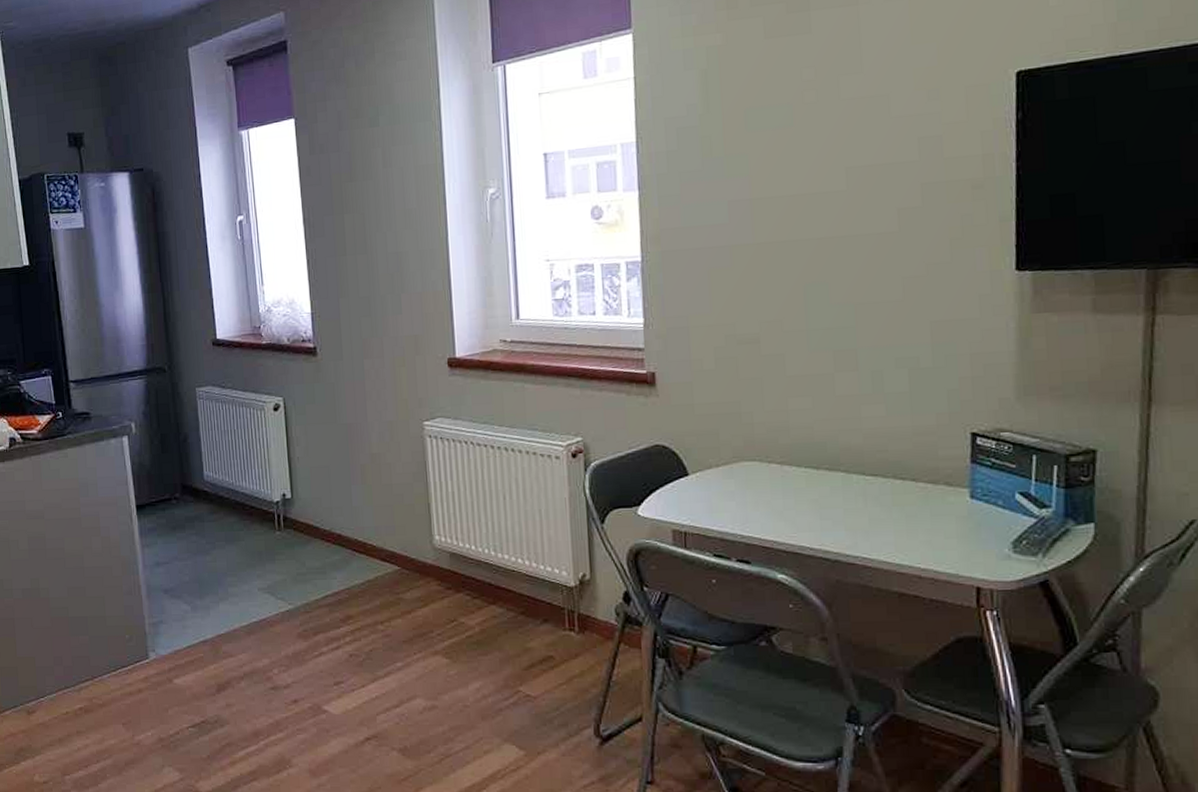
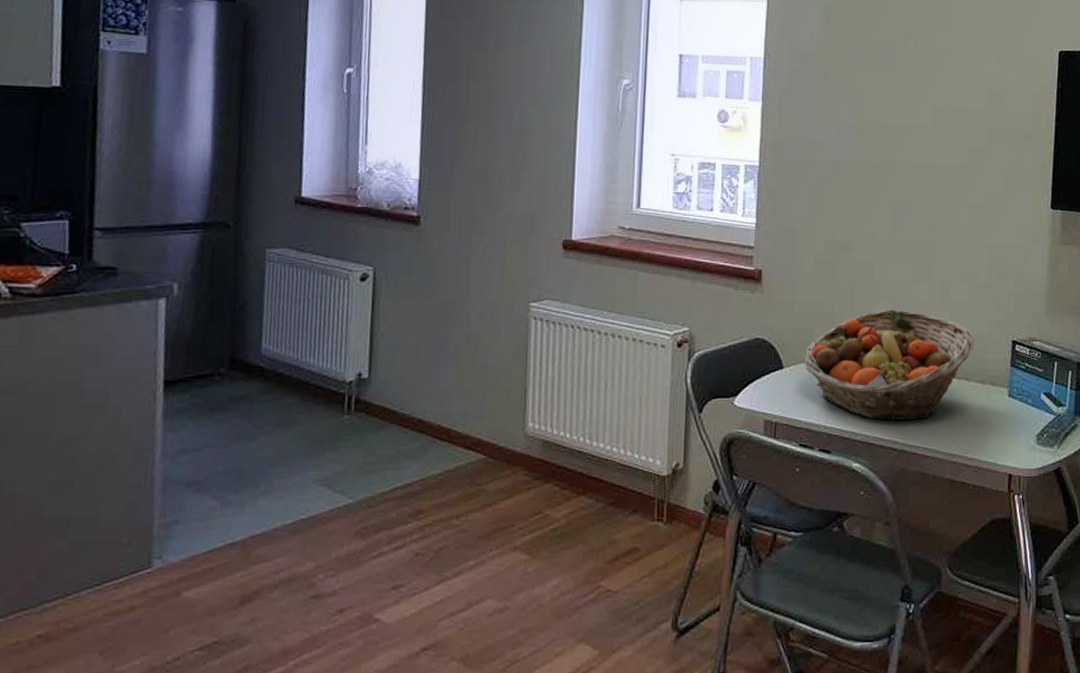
fruit basket: none [711,405,920,529] -> present [804,309,974,421]

